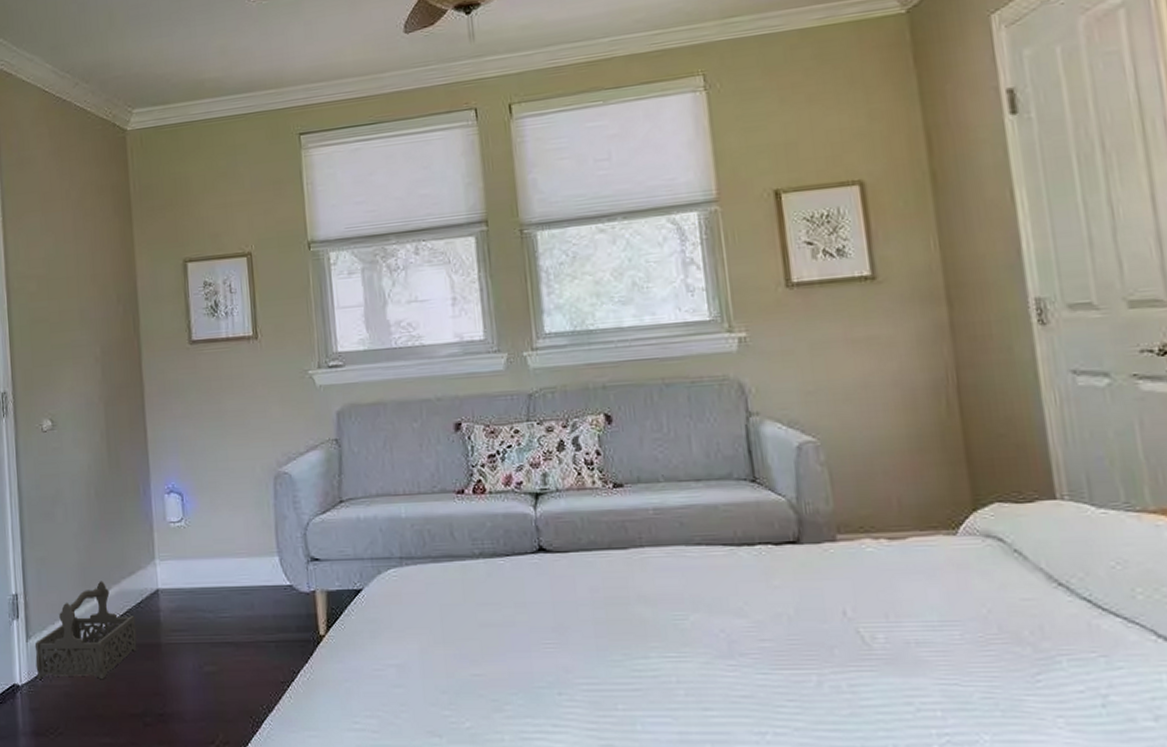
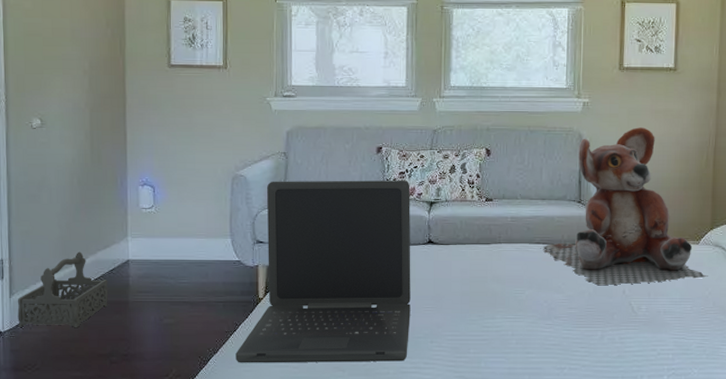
laptop: none [296,465,527,726] -> present [235,179,411,363]
stuffed animal: none [706,365,982,605] -> present [542,127,708,286]

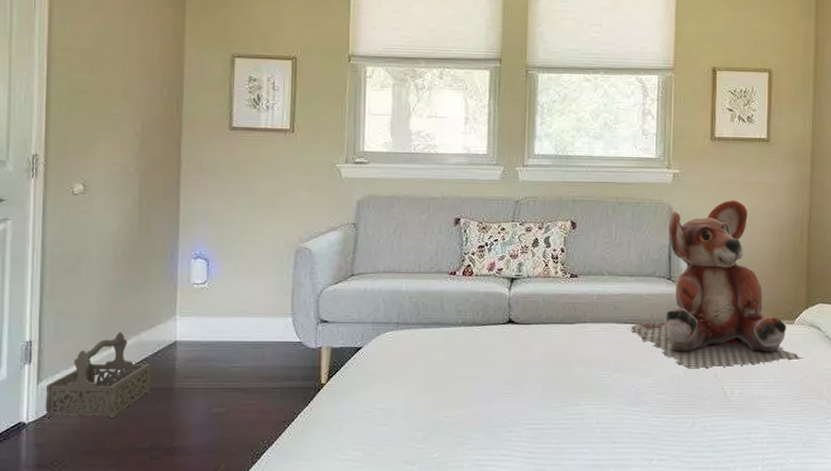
laptop: present [235,179,411,363] -> none [293,254,490,457]

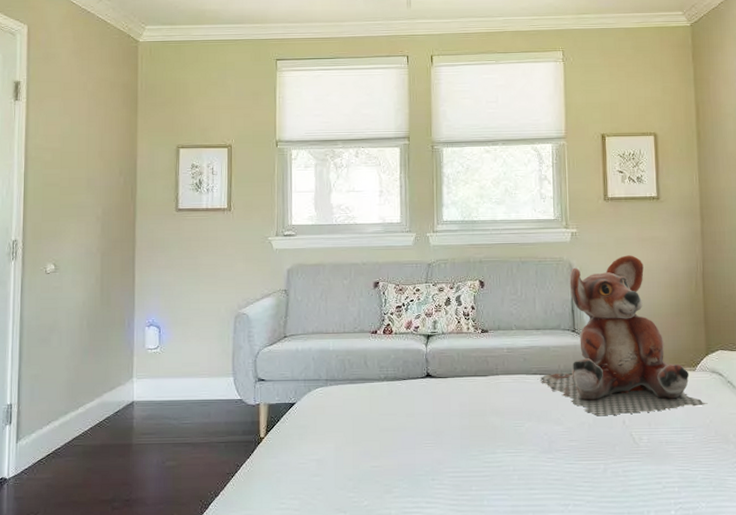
decorative basket: present [45,332,151,419] -> none [23,394,112,474]

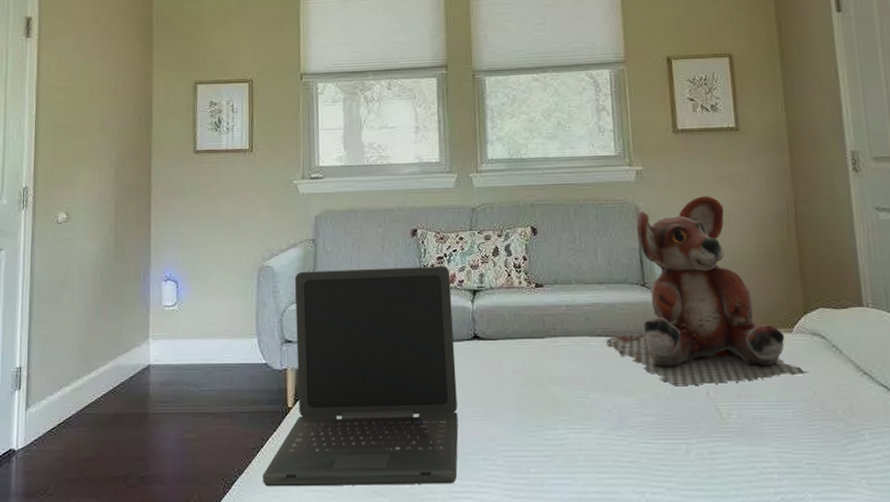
laptop: none [237,313,411,506] -> present [263,265,459,487]

